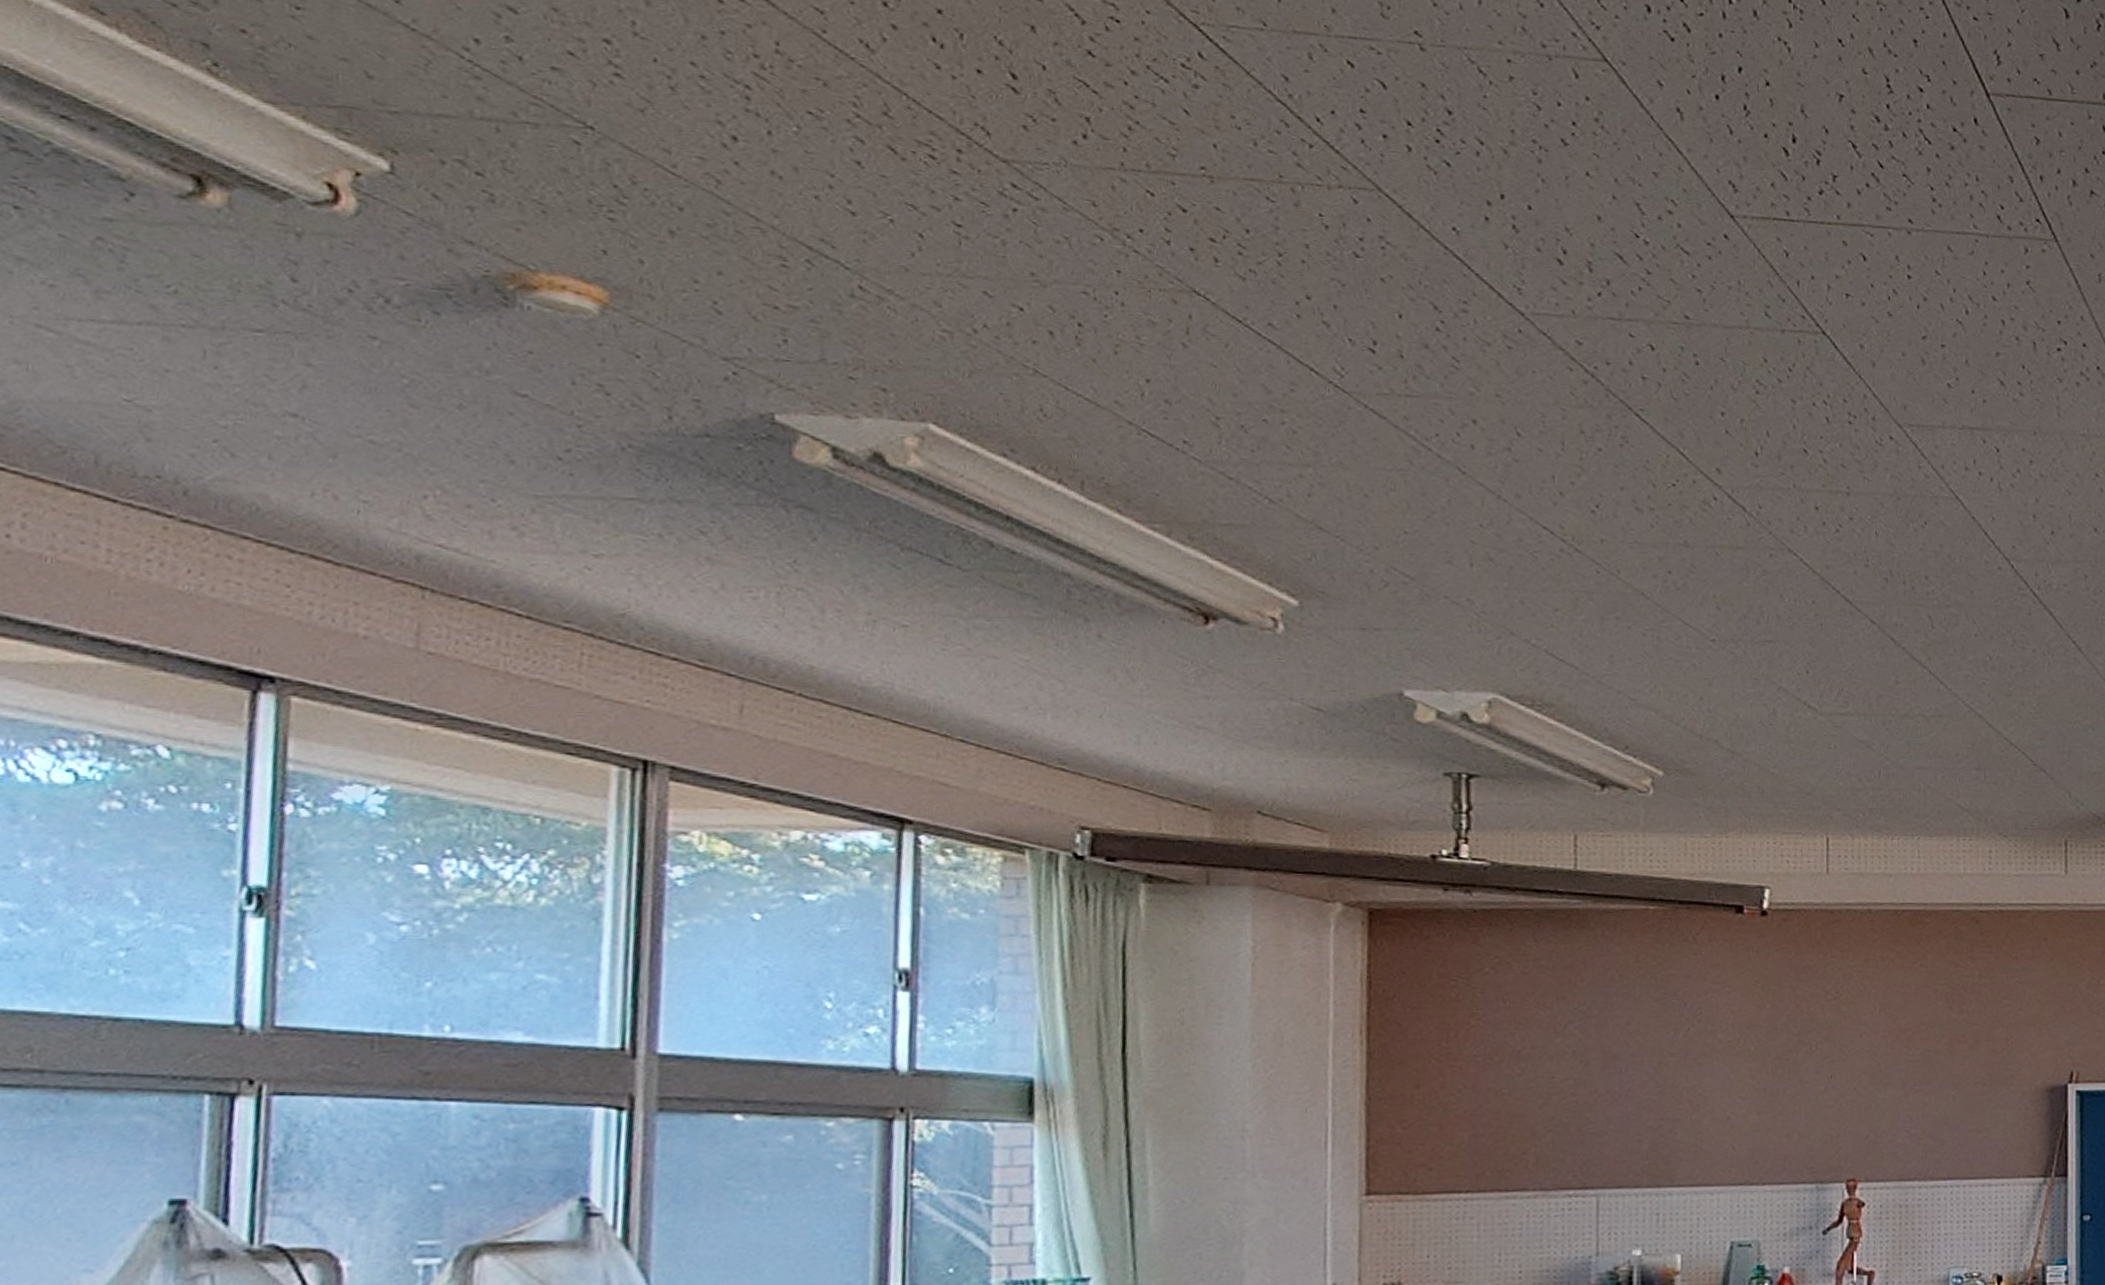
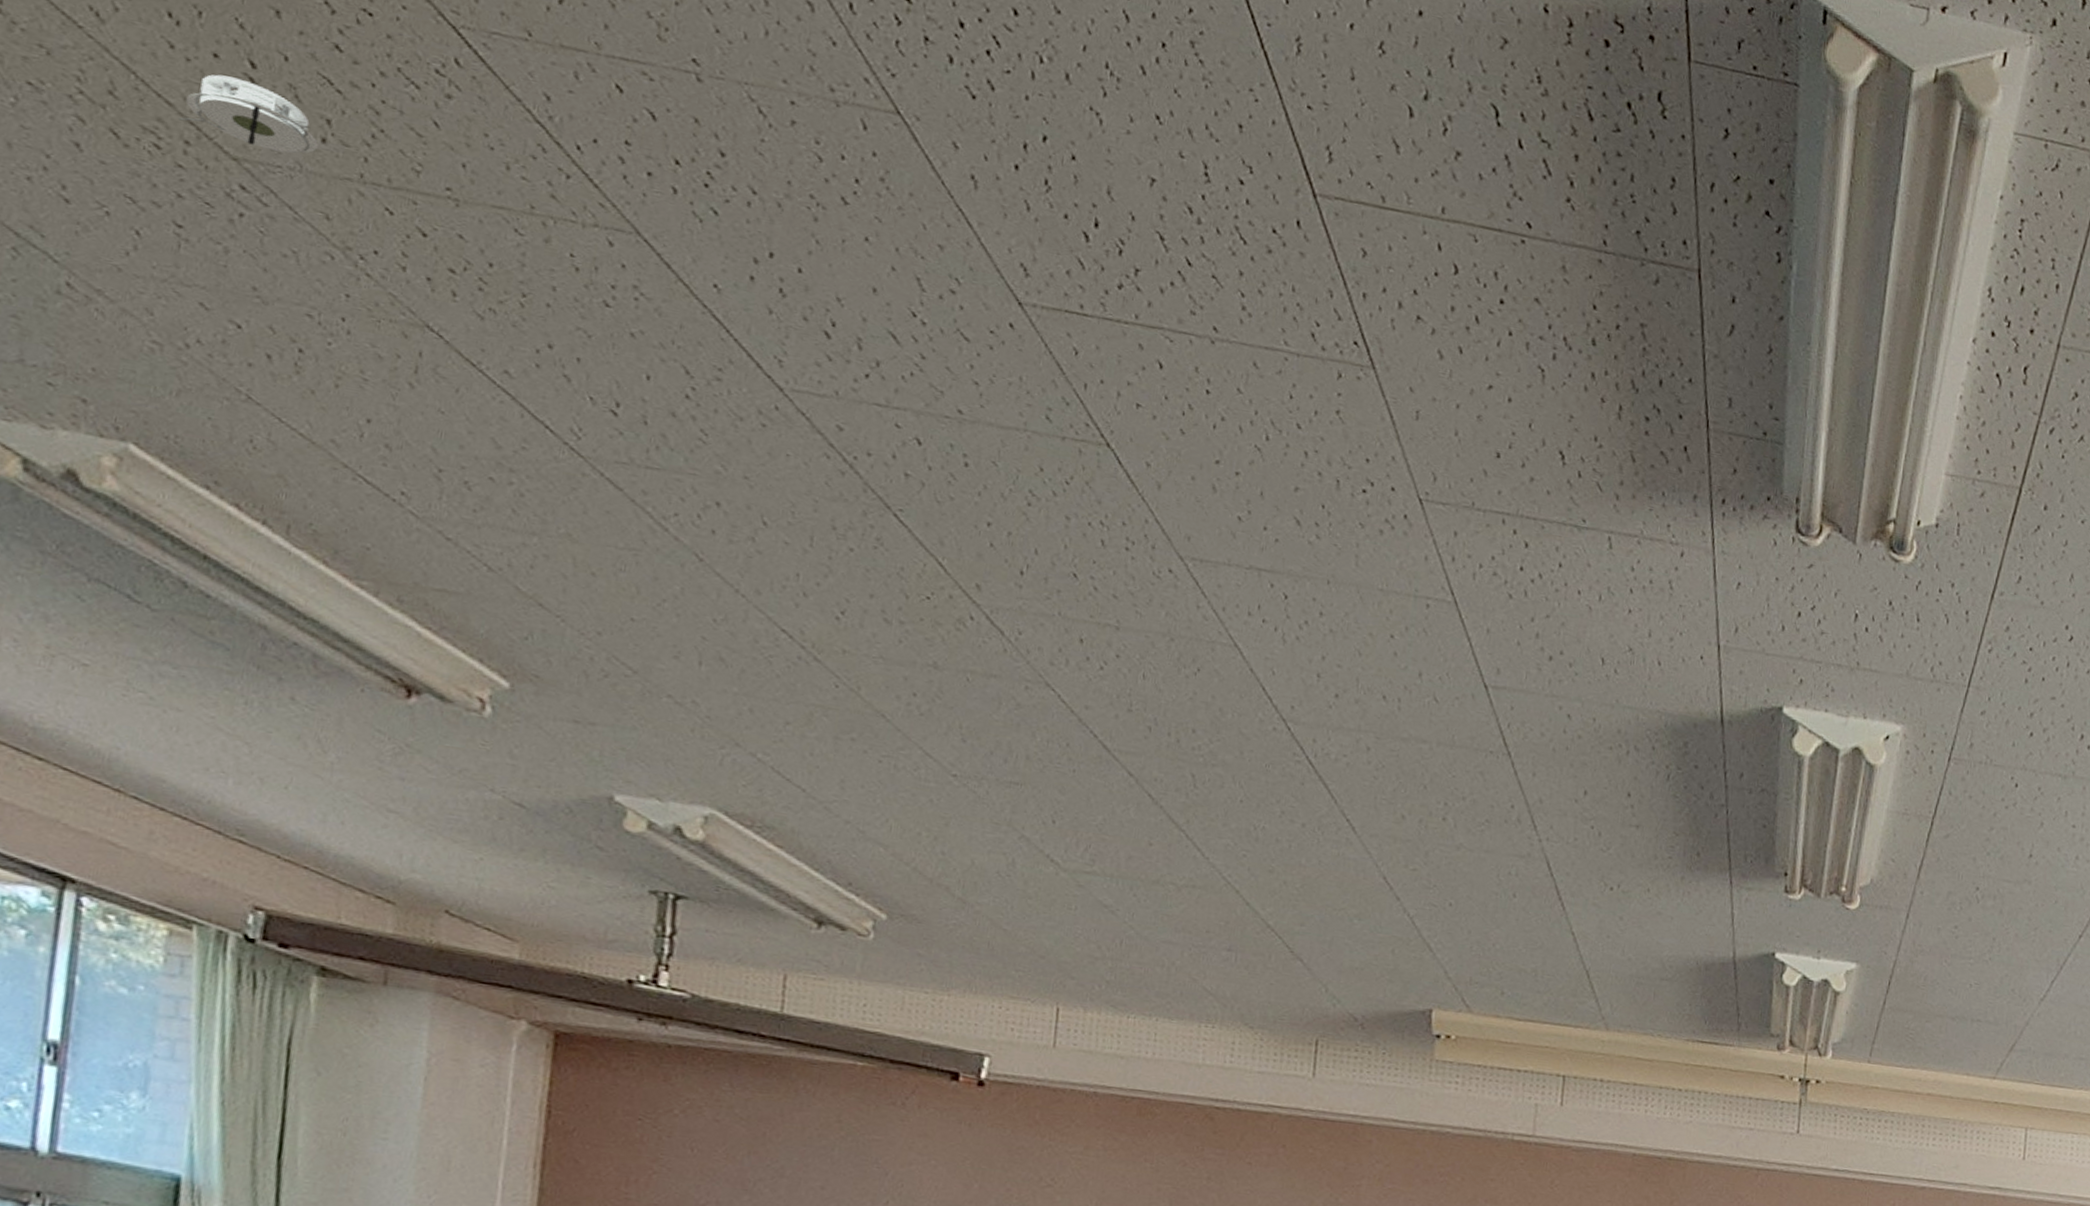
smoke detector: none [949,88,1080,151] -> present [177,74,318,154]

